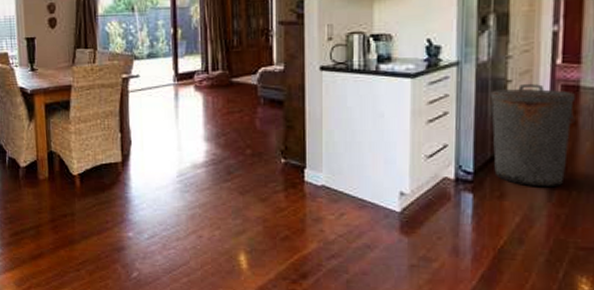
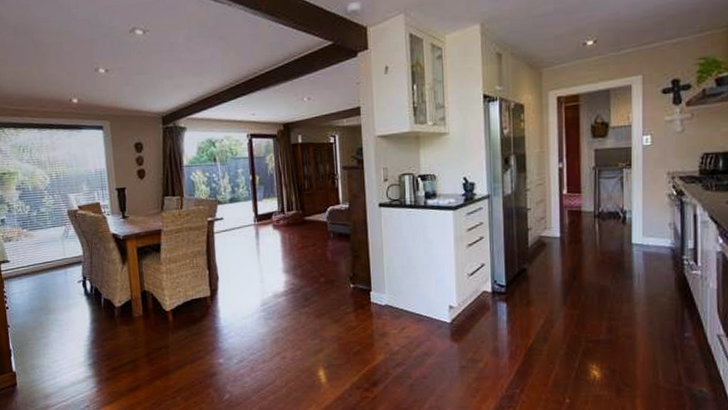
trash can: present [489,84,575,187] -> none [515,211,580,294]

